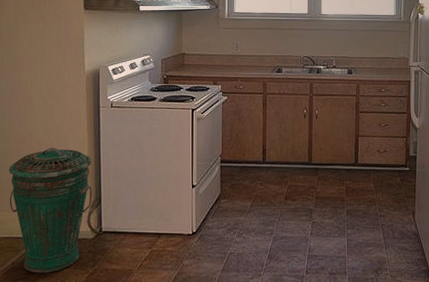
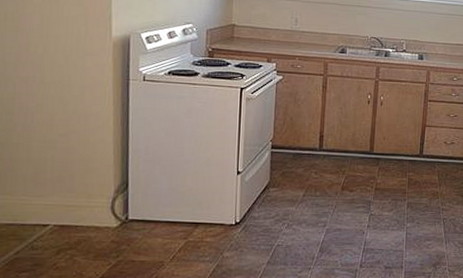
trash can: present [9,147,93,273] -> none [12,123,118,265]

